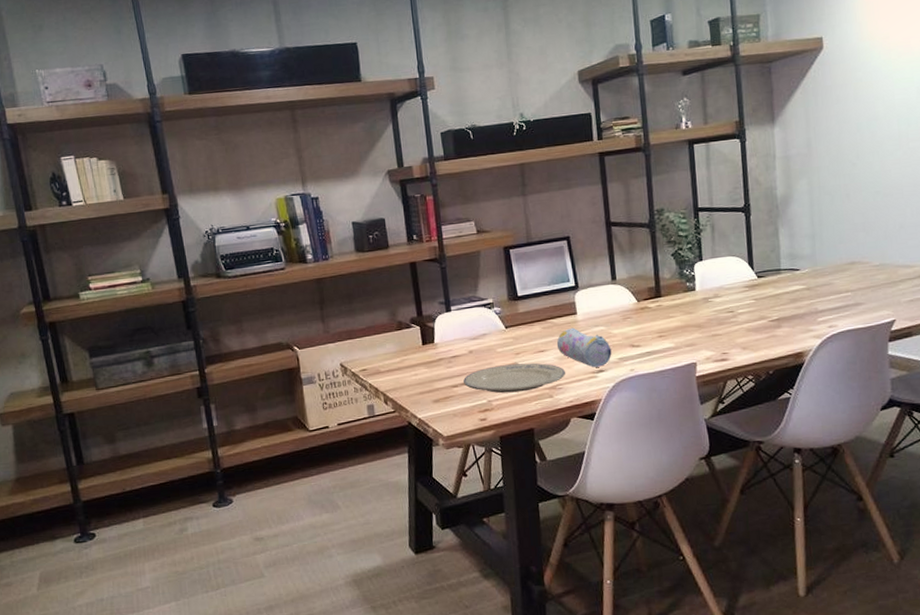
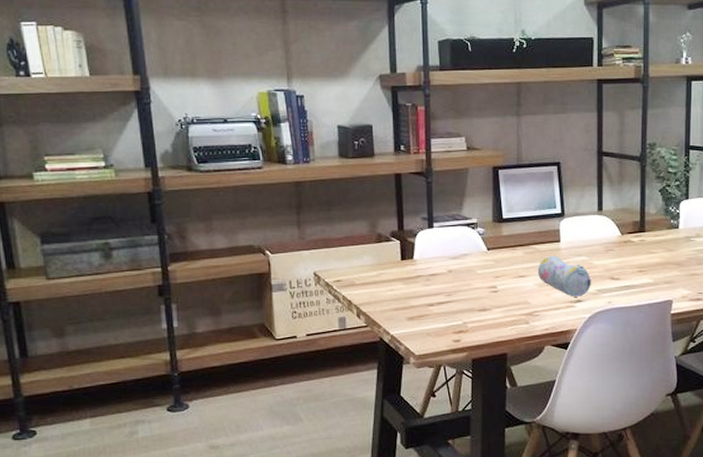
plate: present [463,363,565,394] -> none [440,287,543,316]

